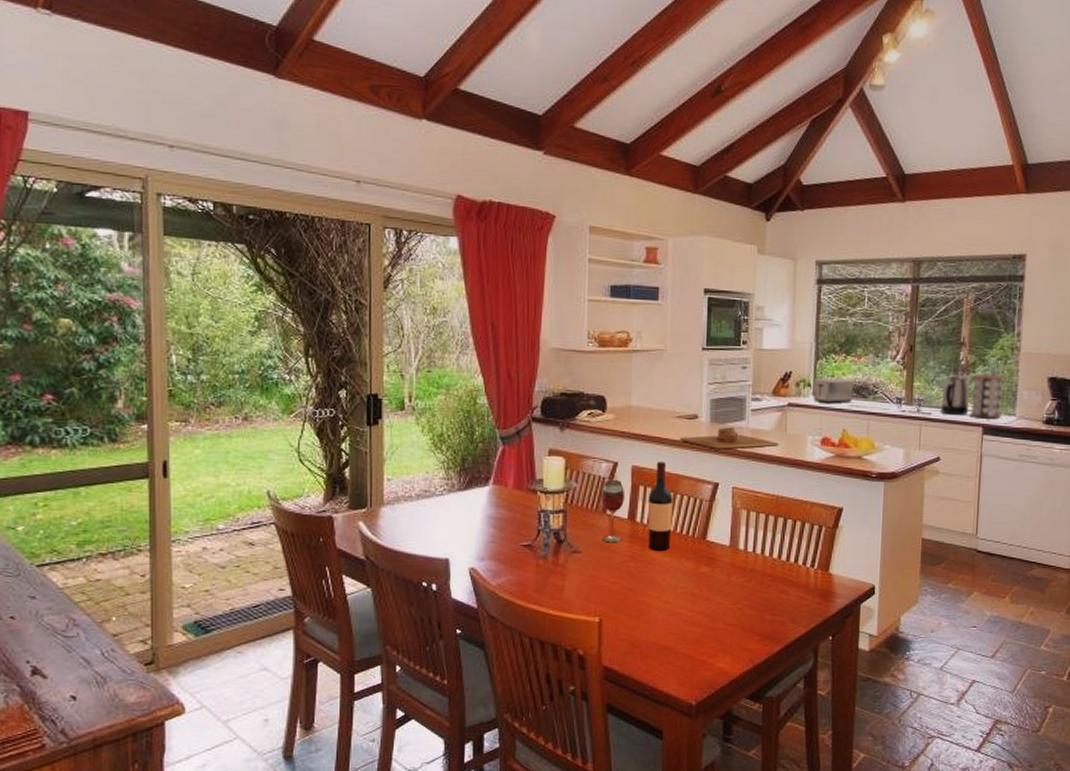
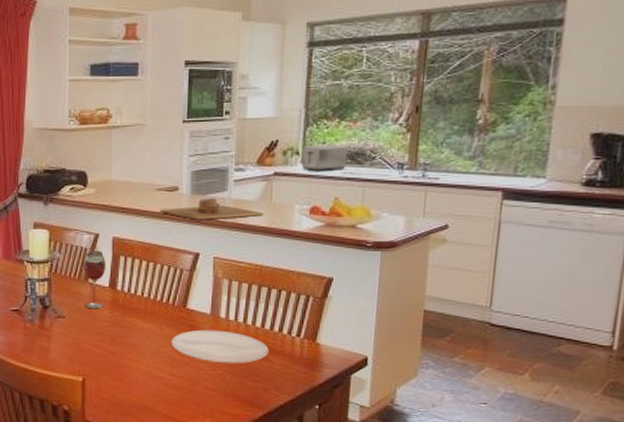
wine bottle: present [647,462,673,552] -> none [128,233,153,319]
plate: none [691,562,785,598] -> present [171,329,269,364]
kettle: present [940,375,969,415] -> none [450,136,487,179]
spice rack: present [969,368,1006,419] -> none [486,127,535,182]

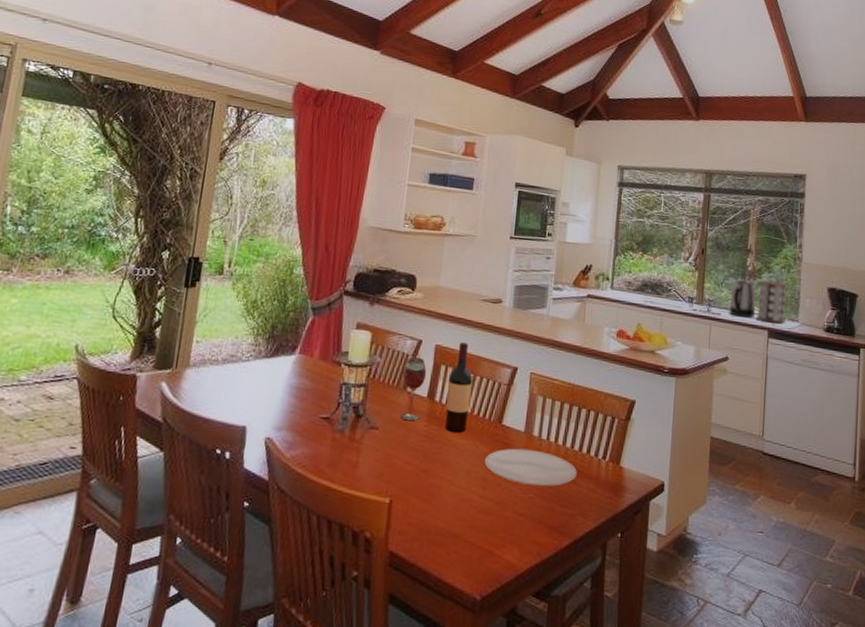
wine bottle: none [128,233,153,319] -> present [444,342,473,434]
cutting board: present [159,198,264,220] -> none [482,313,577,336]
toaster: present [302,144,348,172] -> none [611,273,649,299]
kettle: none [450,136,487,179] -> present [729,279,756,318]
spice rack: none [486,127,535,182] -> present [755,275,789,324]

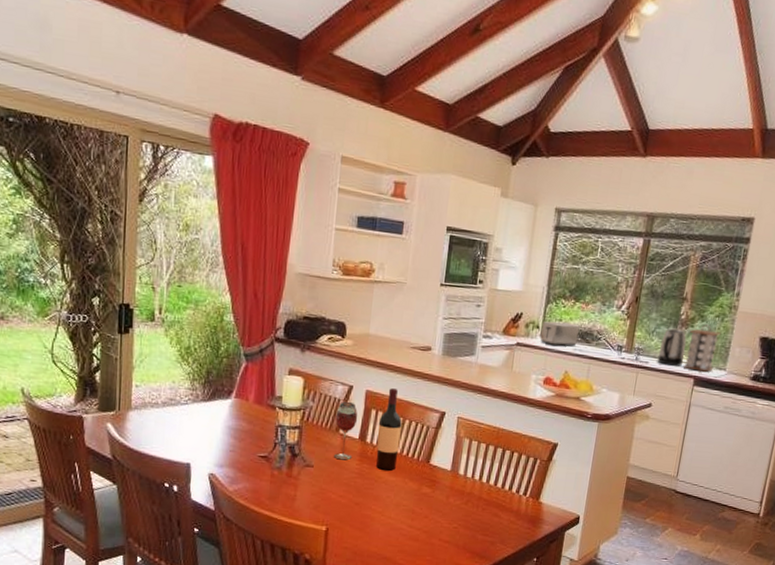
plate: present [484,448,577,487] -> none [413,485,499,519]
toaster: none [611,273,649,299] -> present [540,321,580,347]

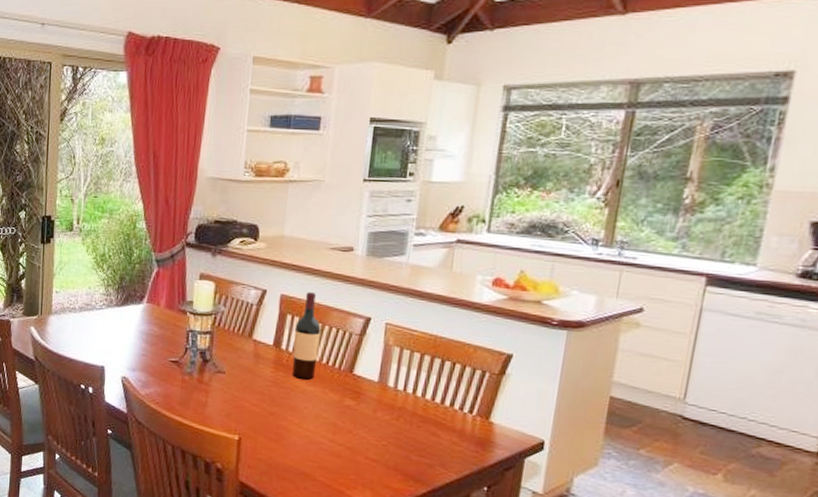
wineglass: present [333,402,358,460] -> none [246,307,272,368]
toaster: present [540,321,580,347] -> none [487,213,539,243]
kettle: present [657,328,686,366] -> none [649,215,693,262]
spice rack: present [683,324,721,372] -> none [689,209,747,268]

